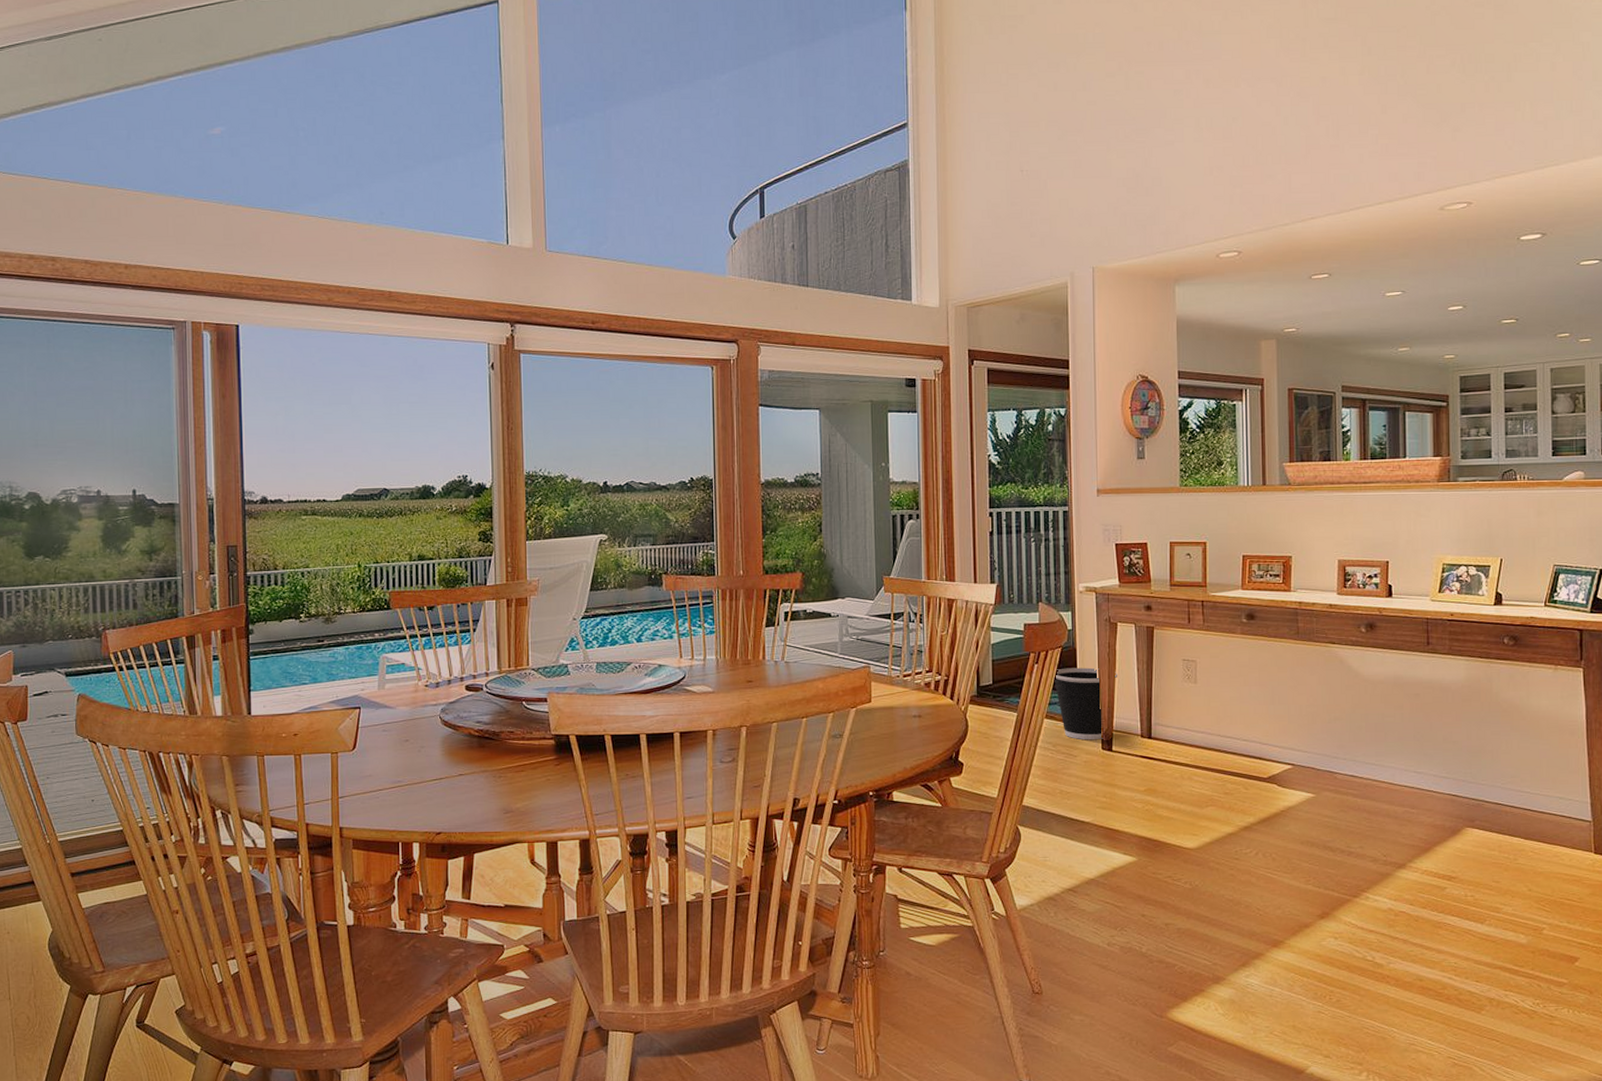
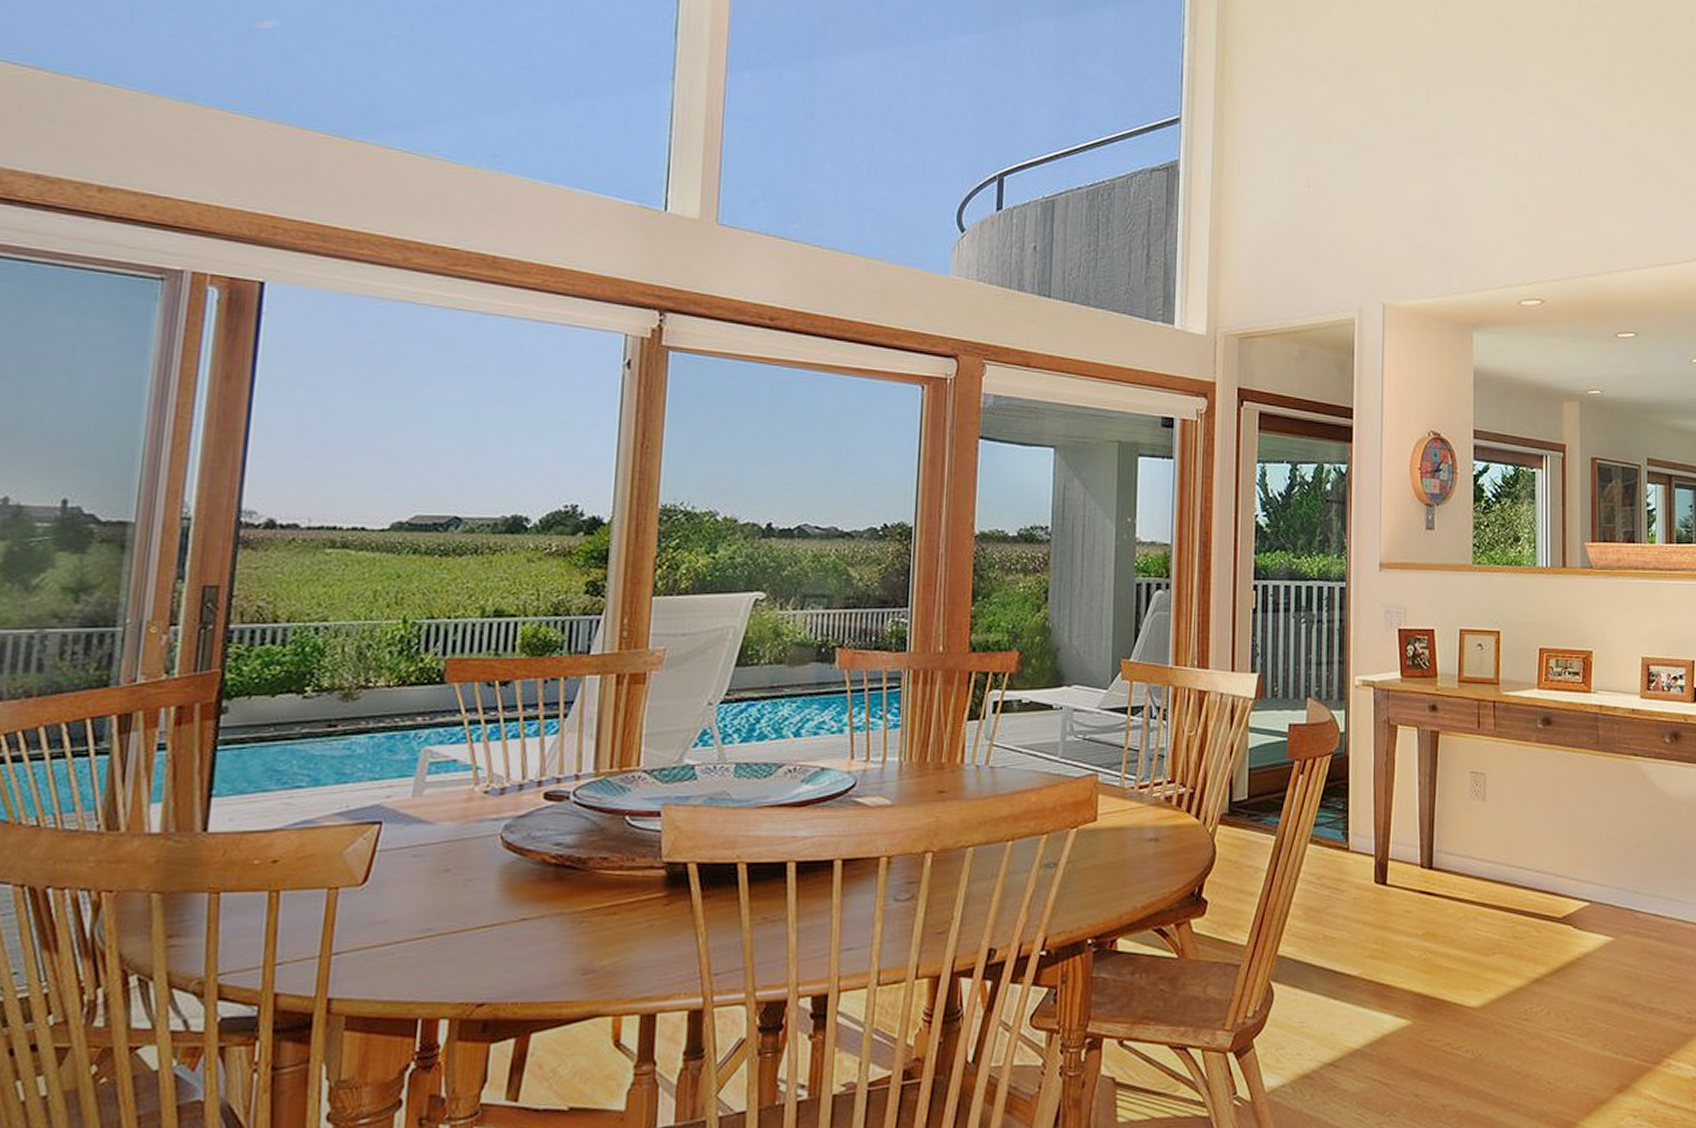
wastebasket: present [1054,667,1117,740] -> none [1321,780,1395,871]

